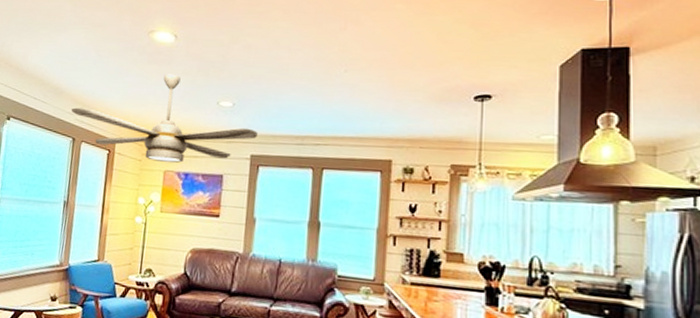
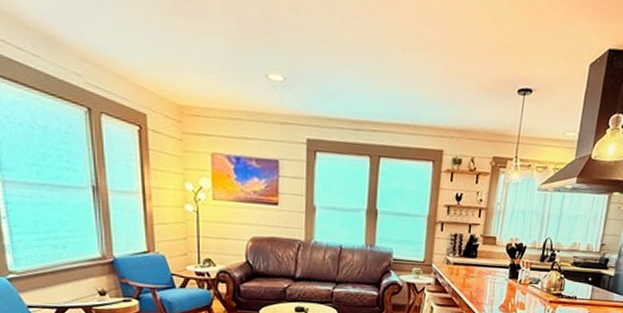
ceiling fan: present [71,74,258,163] -> none [78,31,313,145]

